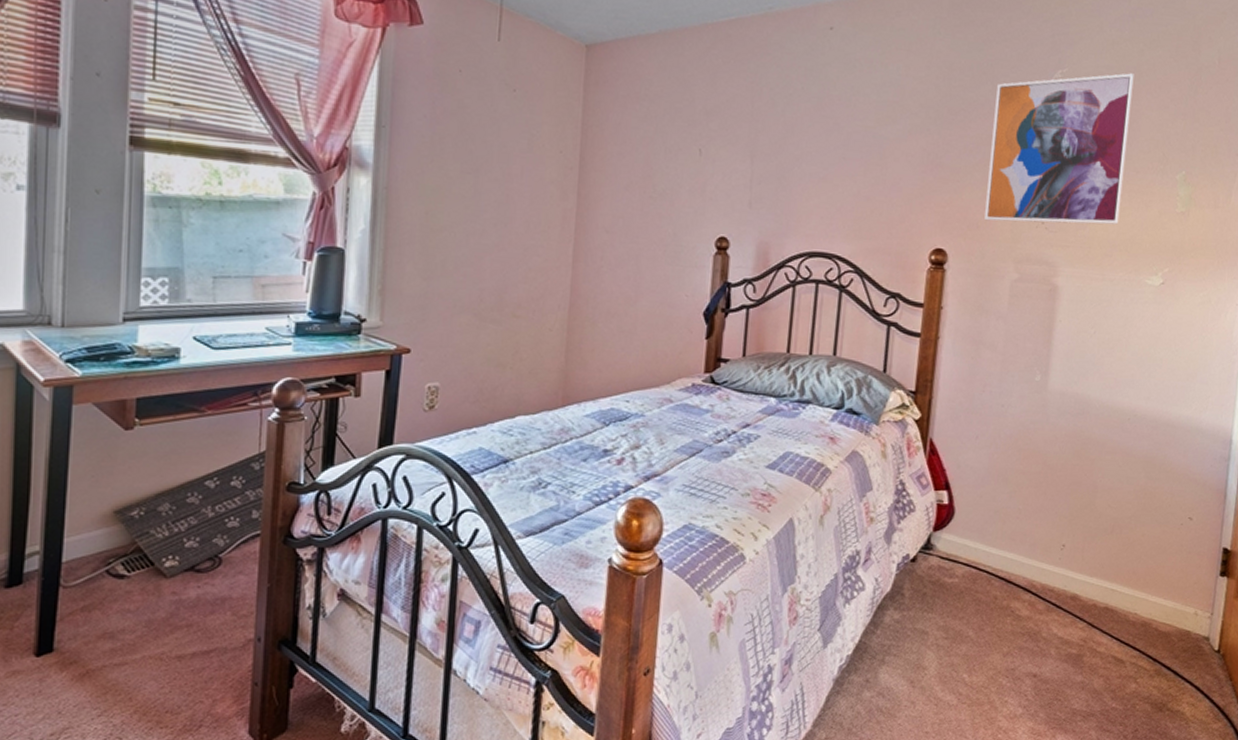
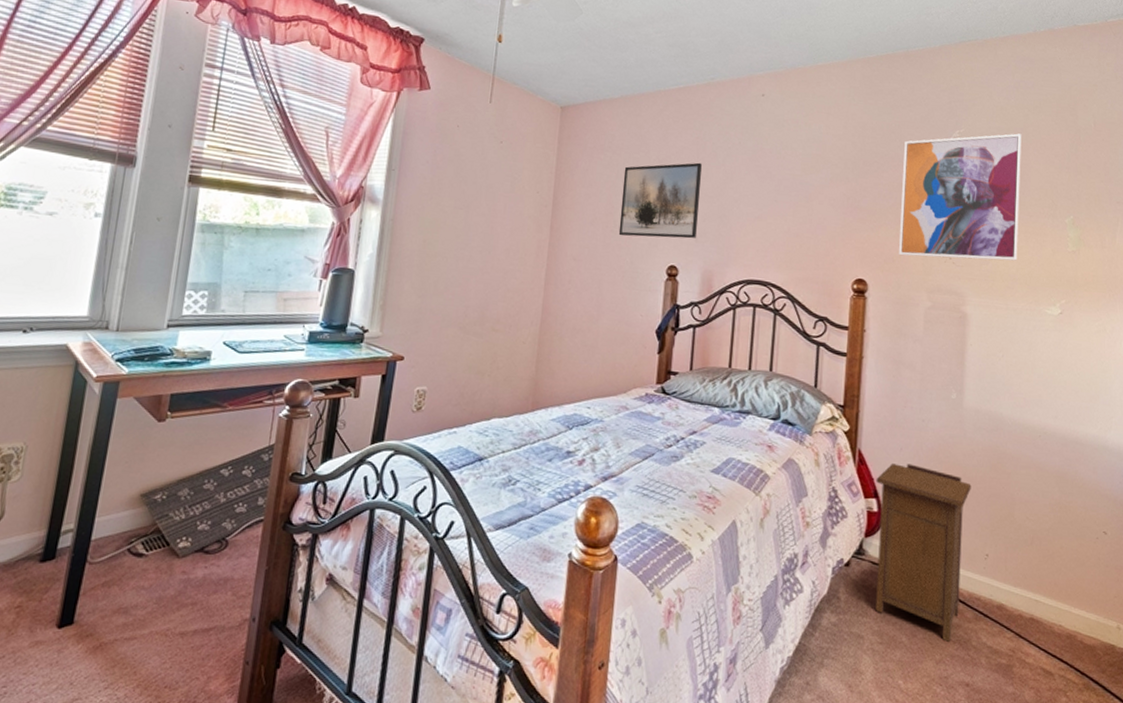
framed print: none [658,113,757,205] -> present [618,162,702,239]
nightstand: none [942,452,1051,634] -> present [875,463,971,642]

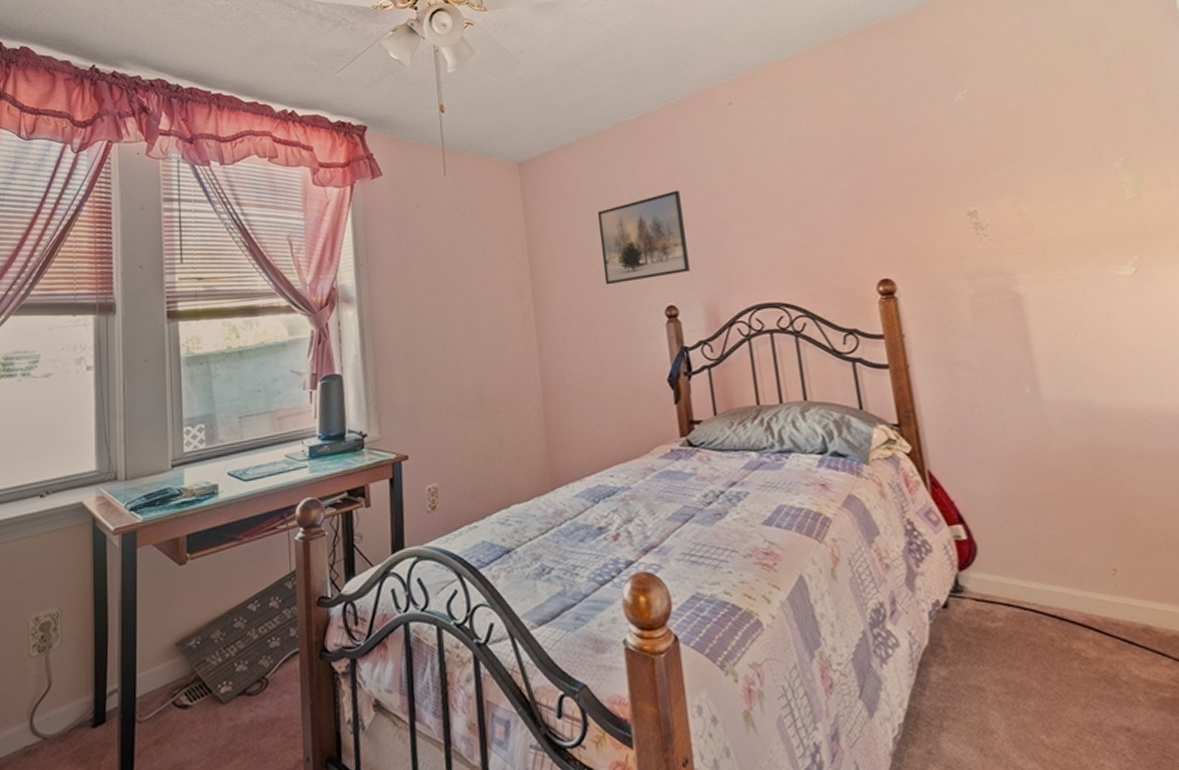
nightstand: present [875,463,971,642] -> none [956,477,1097,681]
wall art: present [899,133,1022,261] -> none [901,80,1067,244]

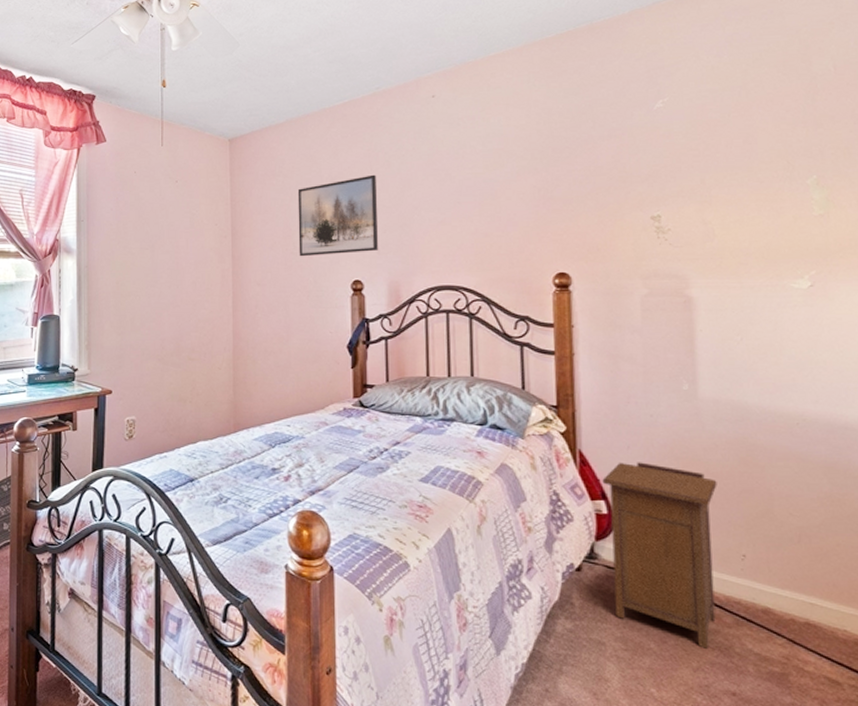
nightstand: none [956,477,1097,681] -> present [602,462,717,648]

